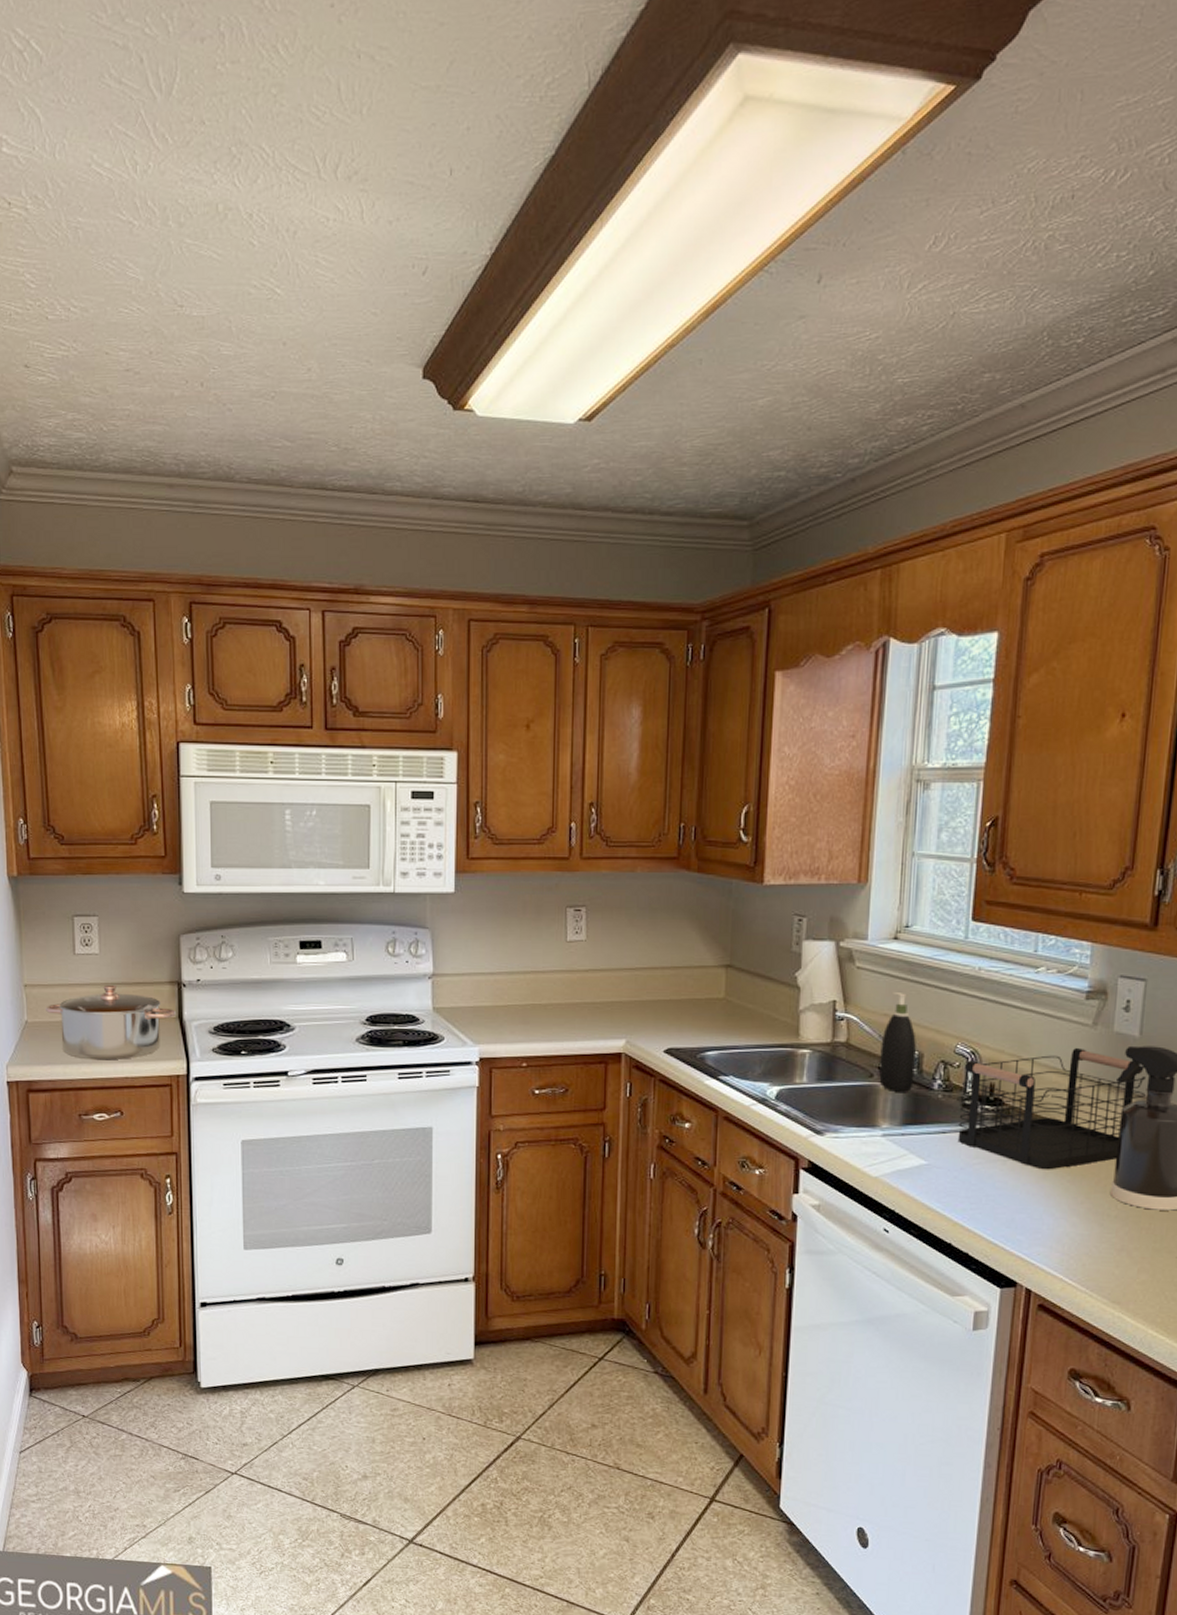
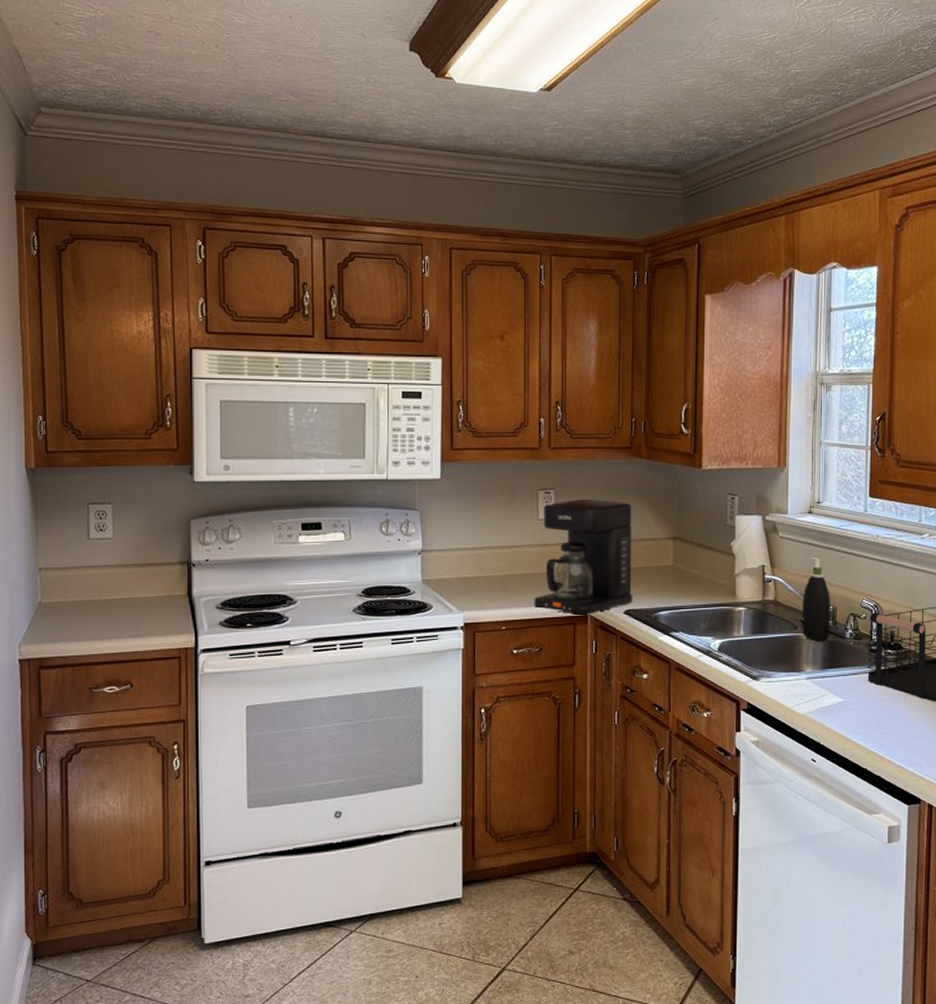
cooking pot: present [46,984,176,1060] -> none [59,566,185,636]
coffee maker: none [559,919,678,1053] -> present [534,499,633,615]

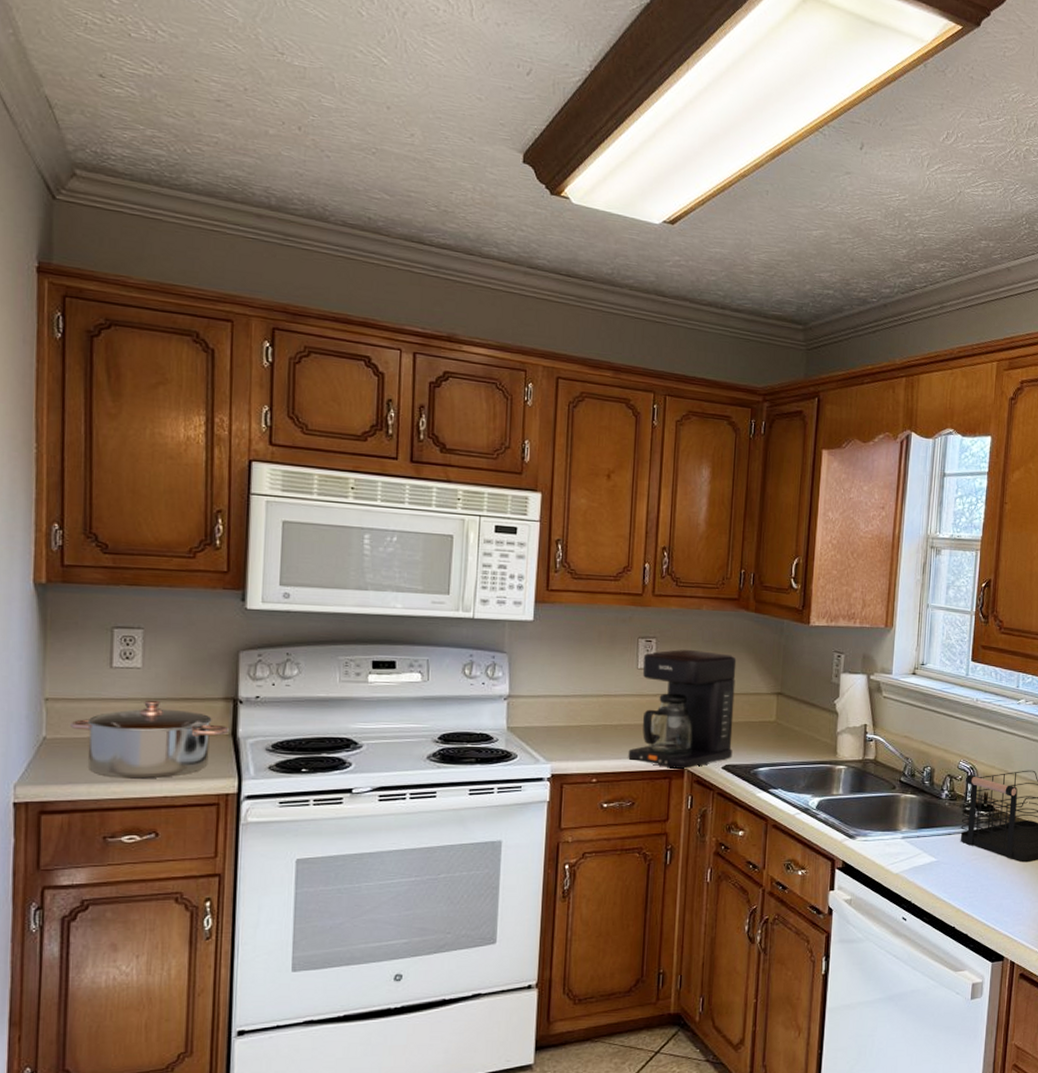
cooking pot: none [59,566,185,636] -> present [70,699,229,779]
soap dispenser: present [802,557,831,641] -> none [900,718,930,801]

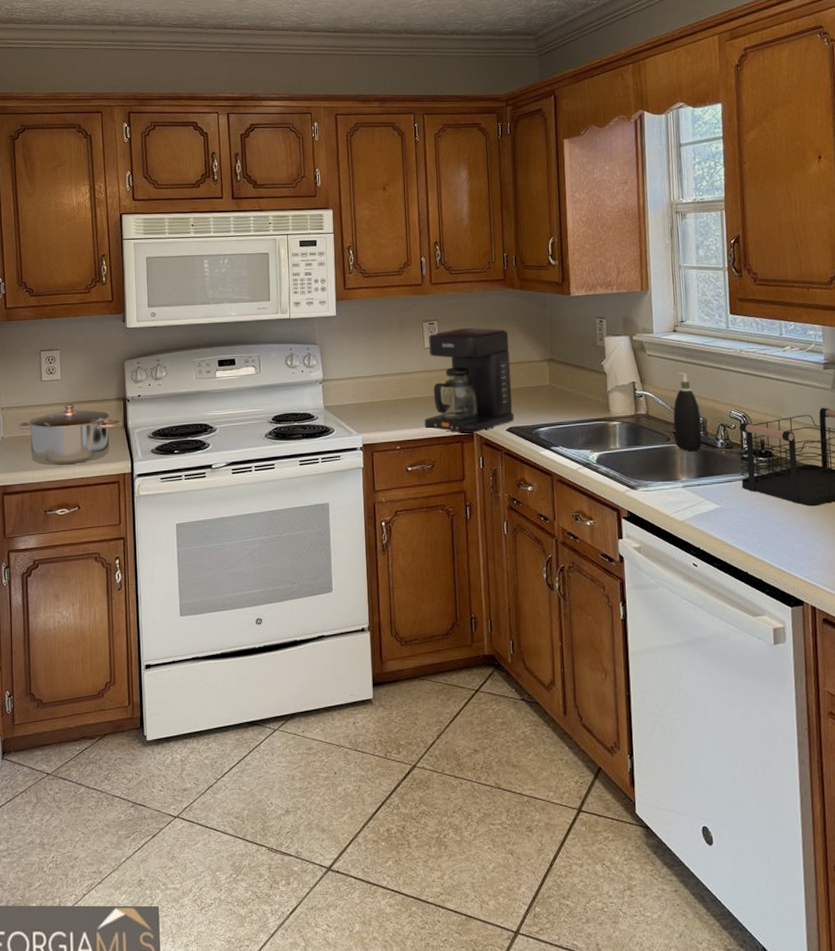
soap dispenser: none [900,718,930,801] -> present [673,373,702,451]

